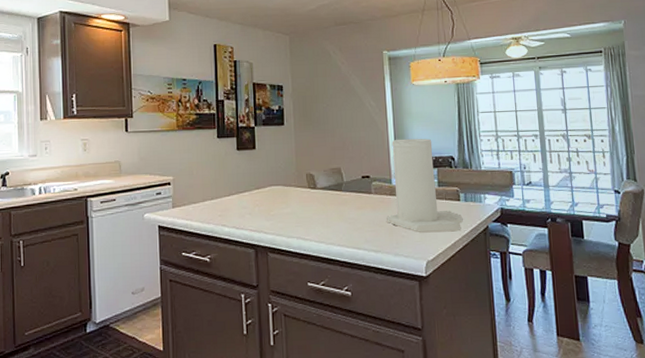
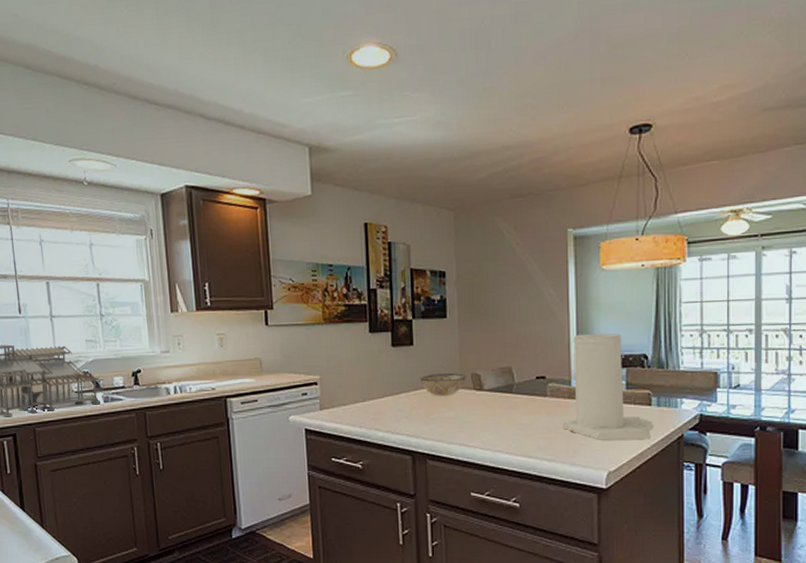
ceramic bowl: none [262,173,302,195] -> present [420,373,466,397]

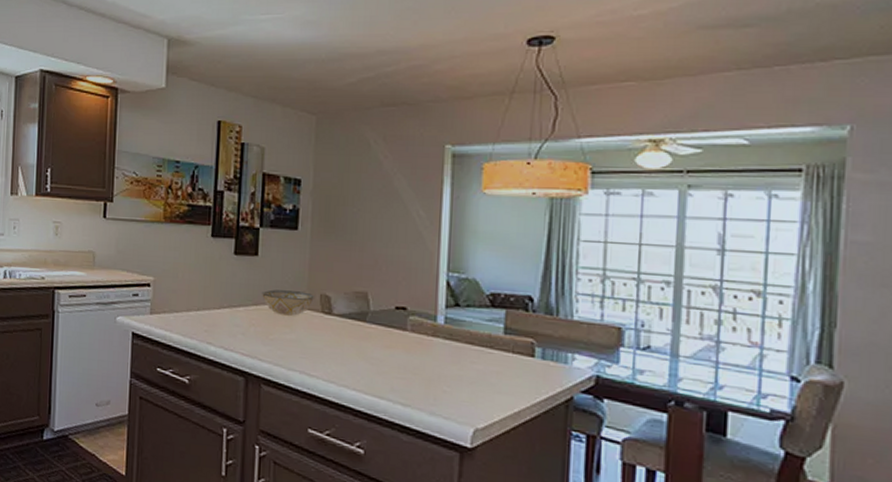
paper towel: present [563,333,654,441] -> none [424,264,536,398]

